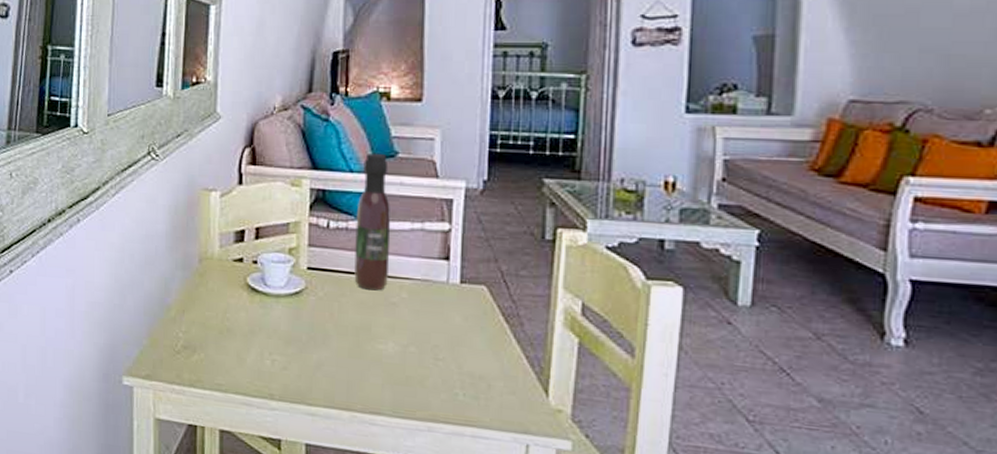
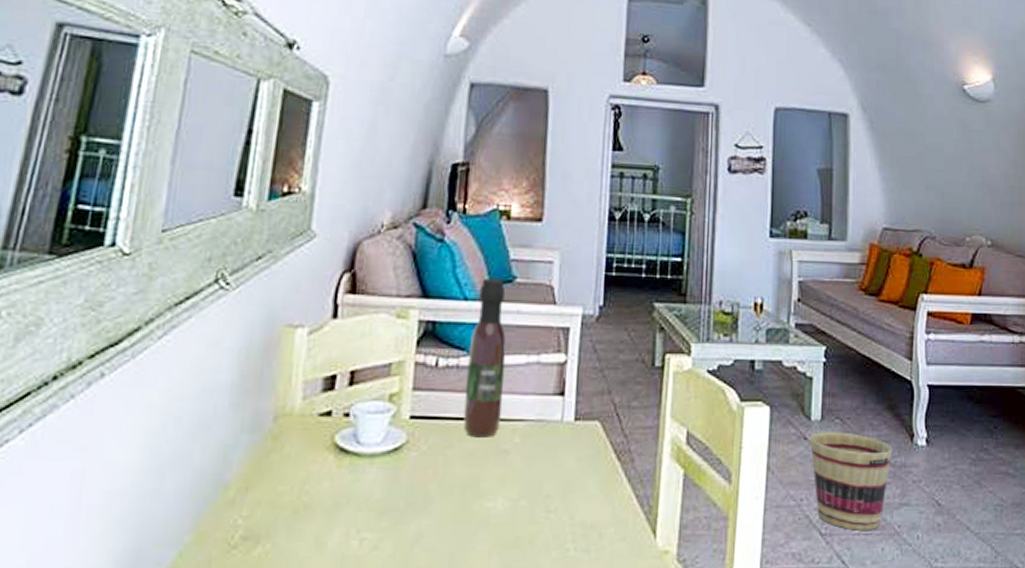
basket: none [736,318,852,426] -> present [810,432,893,531]

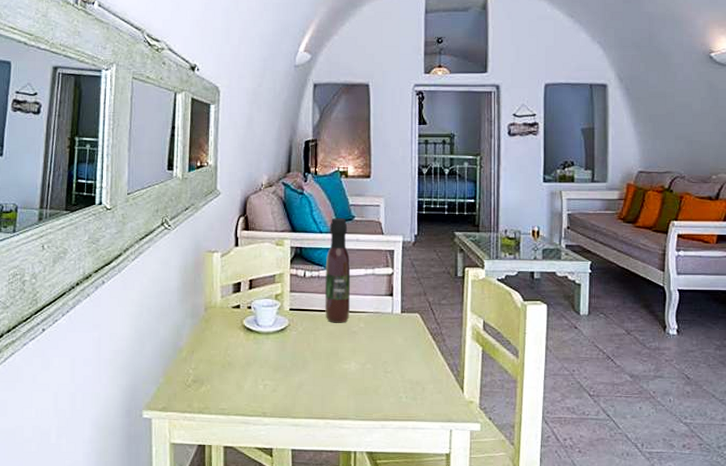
basket: present [810,432,893,531] -> none [580,323,648,394]

